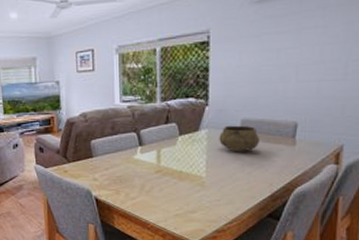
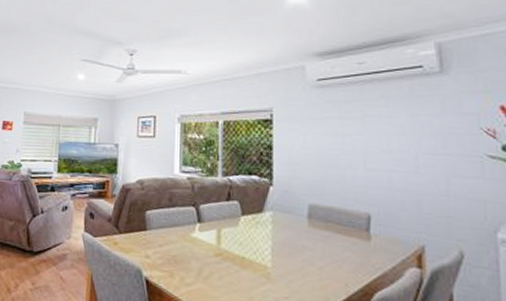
decorative bowl: present [219,125,259,152] -> none [285,209,330,242]

